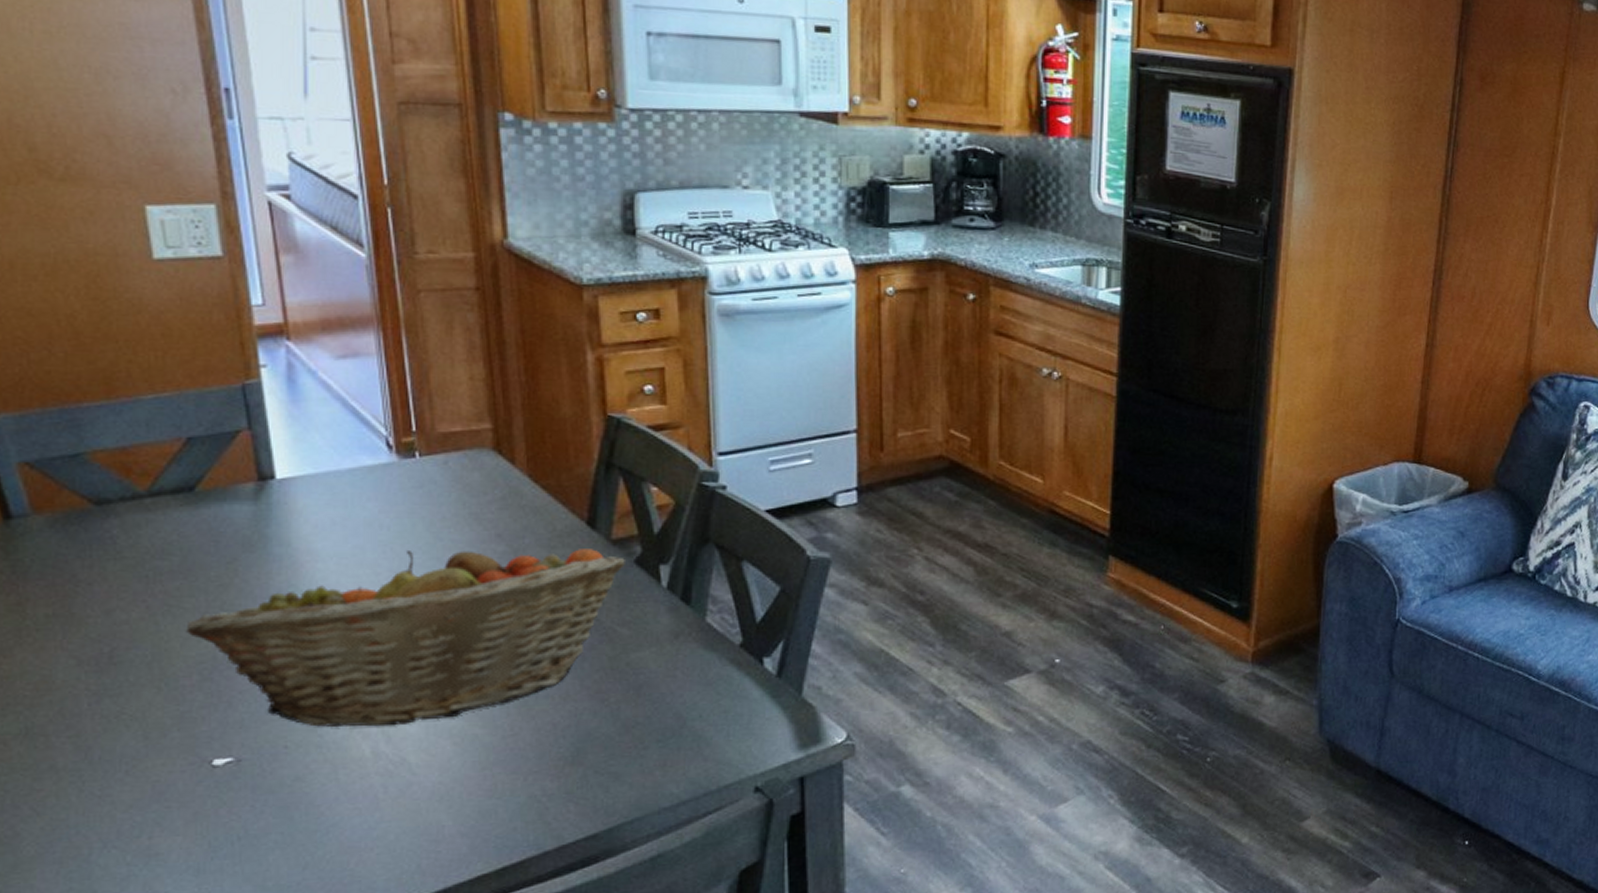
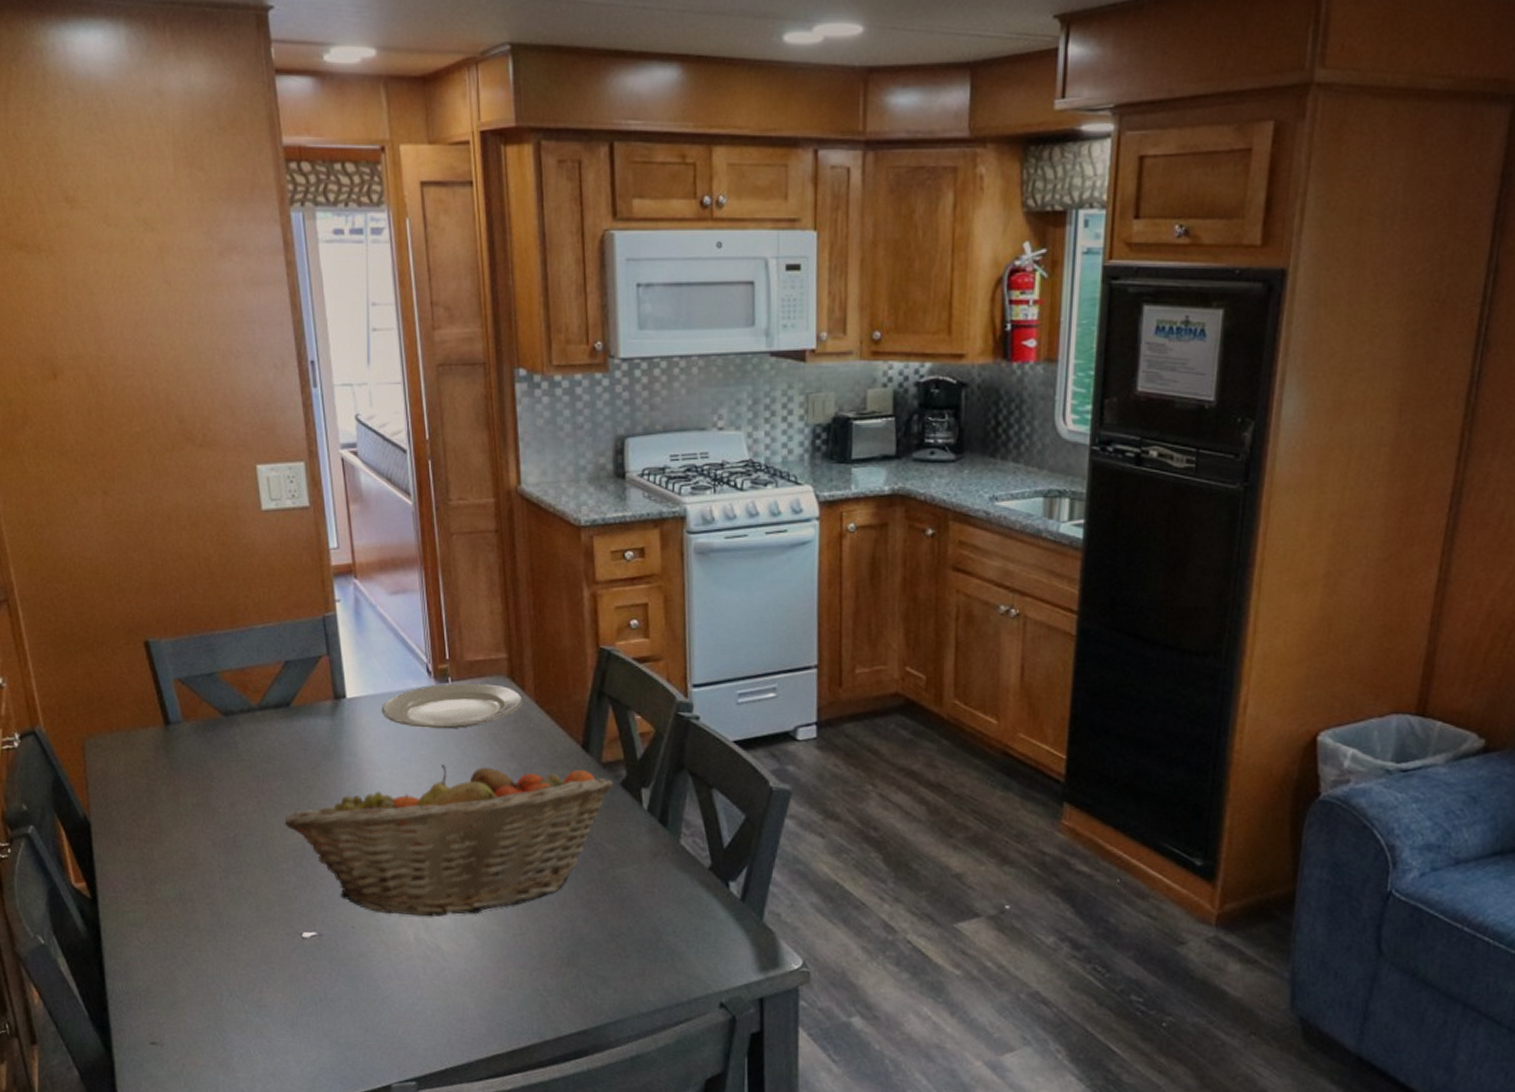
plate: none [324,457,512,510] -> present [381,682,523,729]

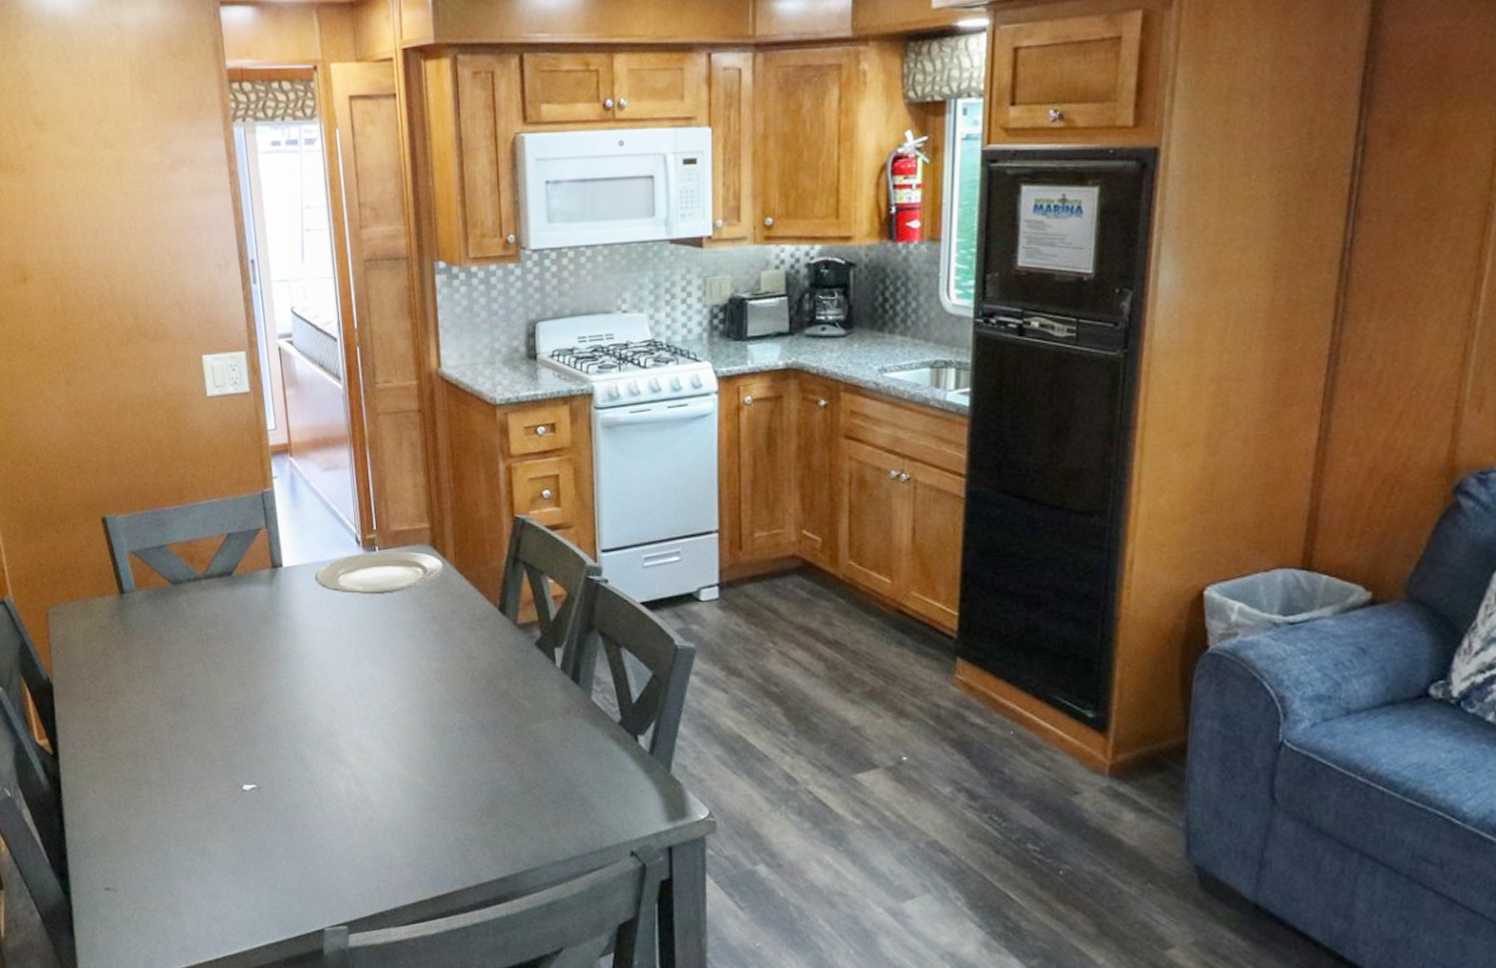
fruit basket: present [284,765,613,917] -> none [226,627,528,771]

